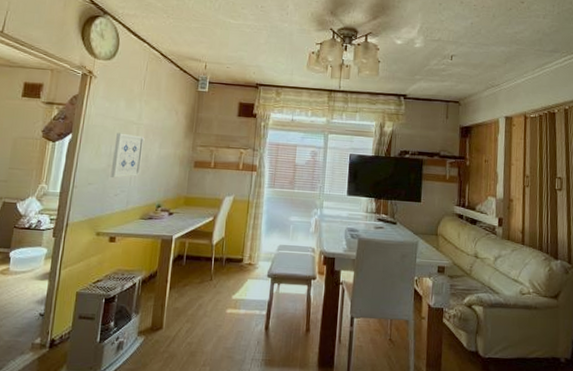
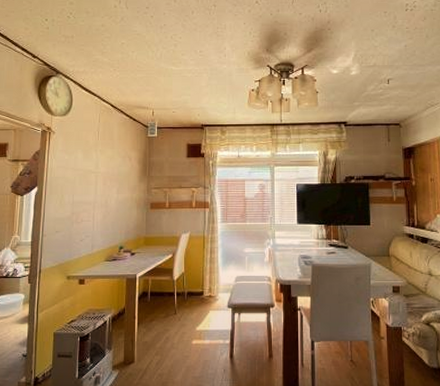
wall art: present [110,132,145,178] -> none [75,182,103,224]

